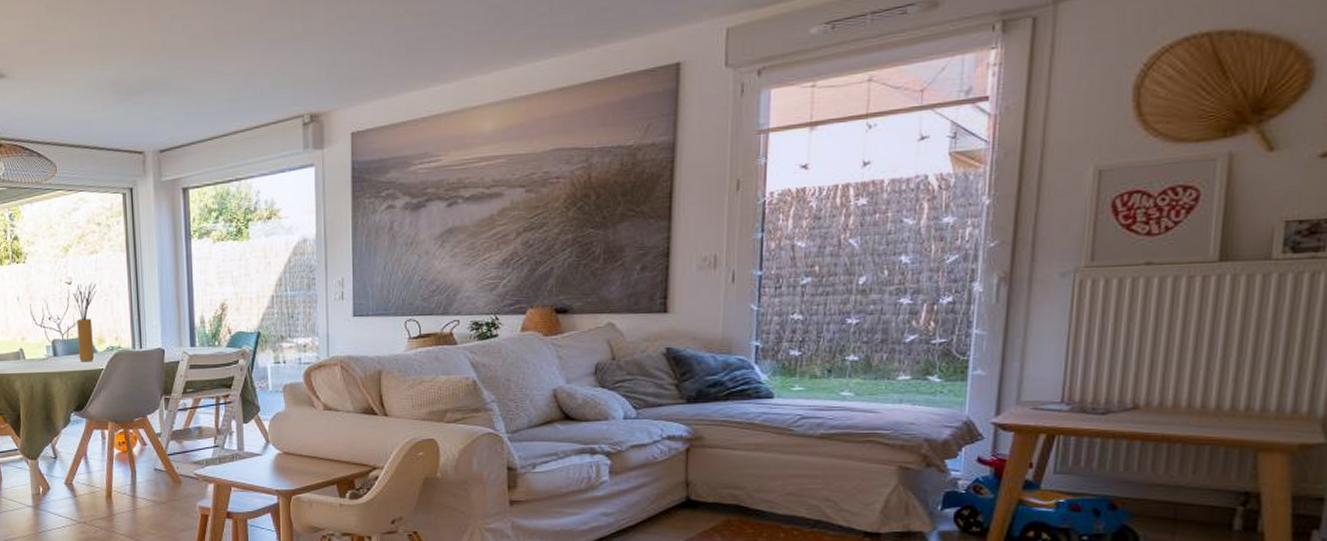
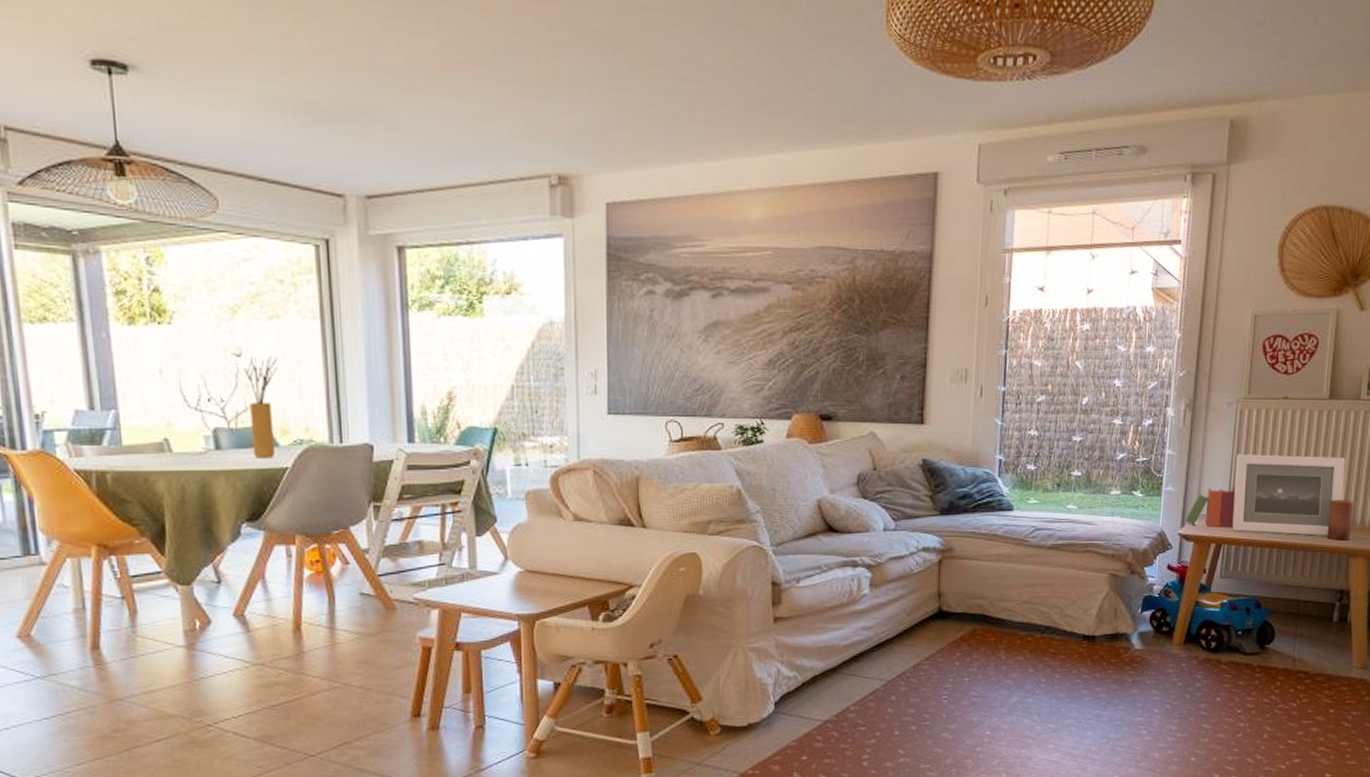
books: none [1001,369,1075,417] -> present [1185,487,1236,528]
picture frame: none [1070,330,1249,426] -> present [1232,454,1346,536]
candle: none [1220,381,1264,432] -> present [1327,499,1354,541]

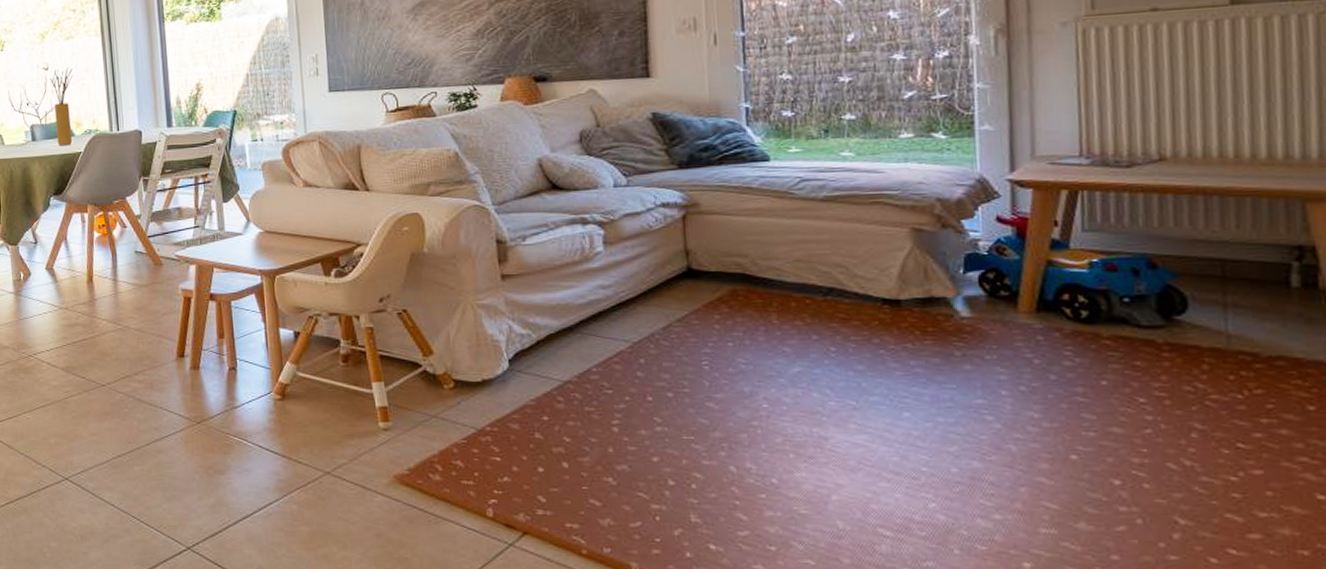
books: present [1185,487,1236,528] -> none [1015,121,1094,171]
picture frame: present [1232,454,1346,536] -> none [1085,74,1279,177]
candle: present [1327,499,1354,541] -> none [1257,128,1303,182]

